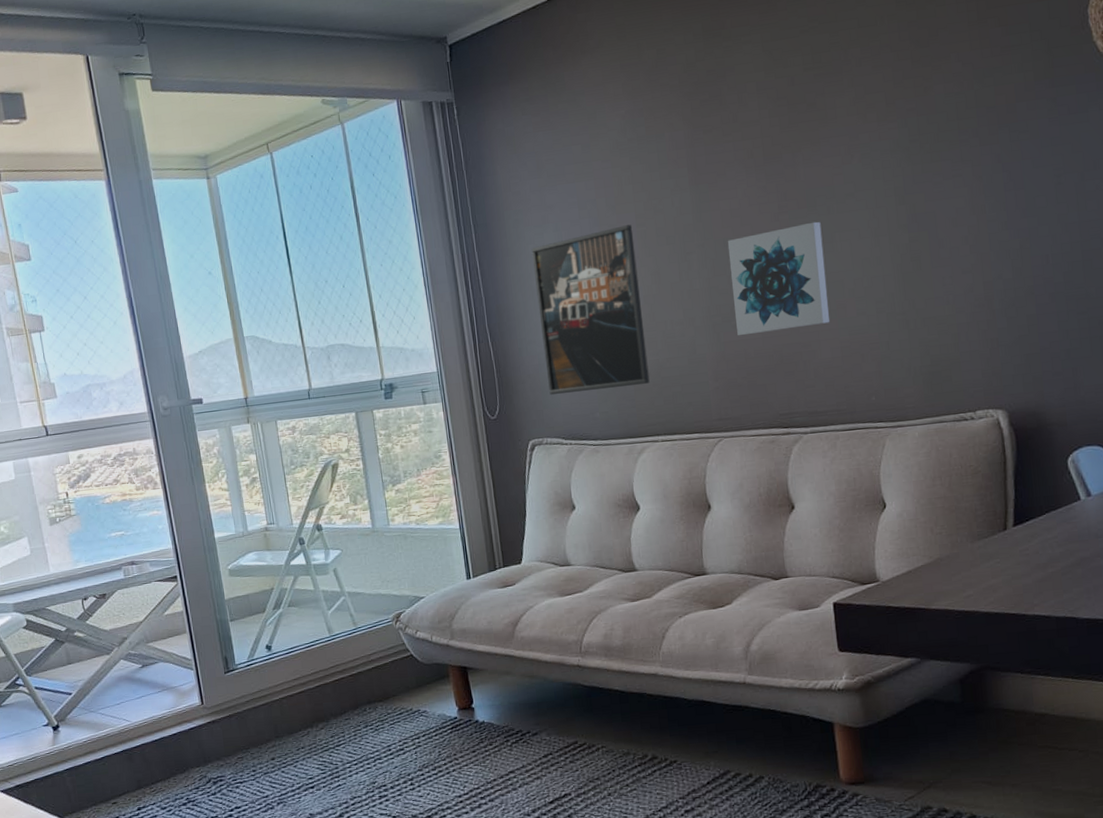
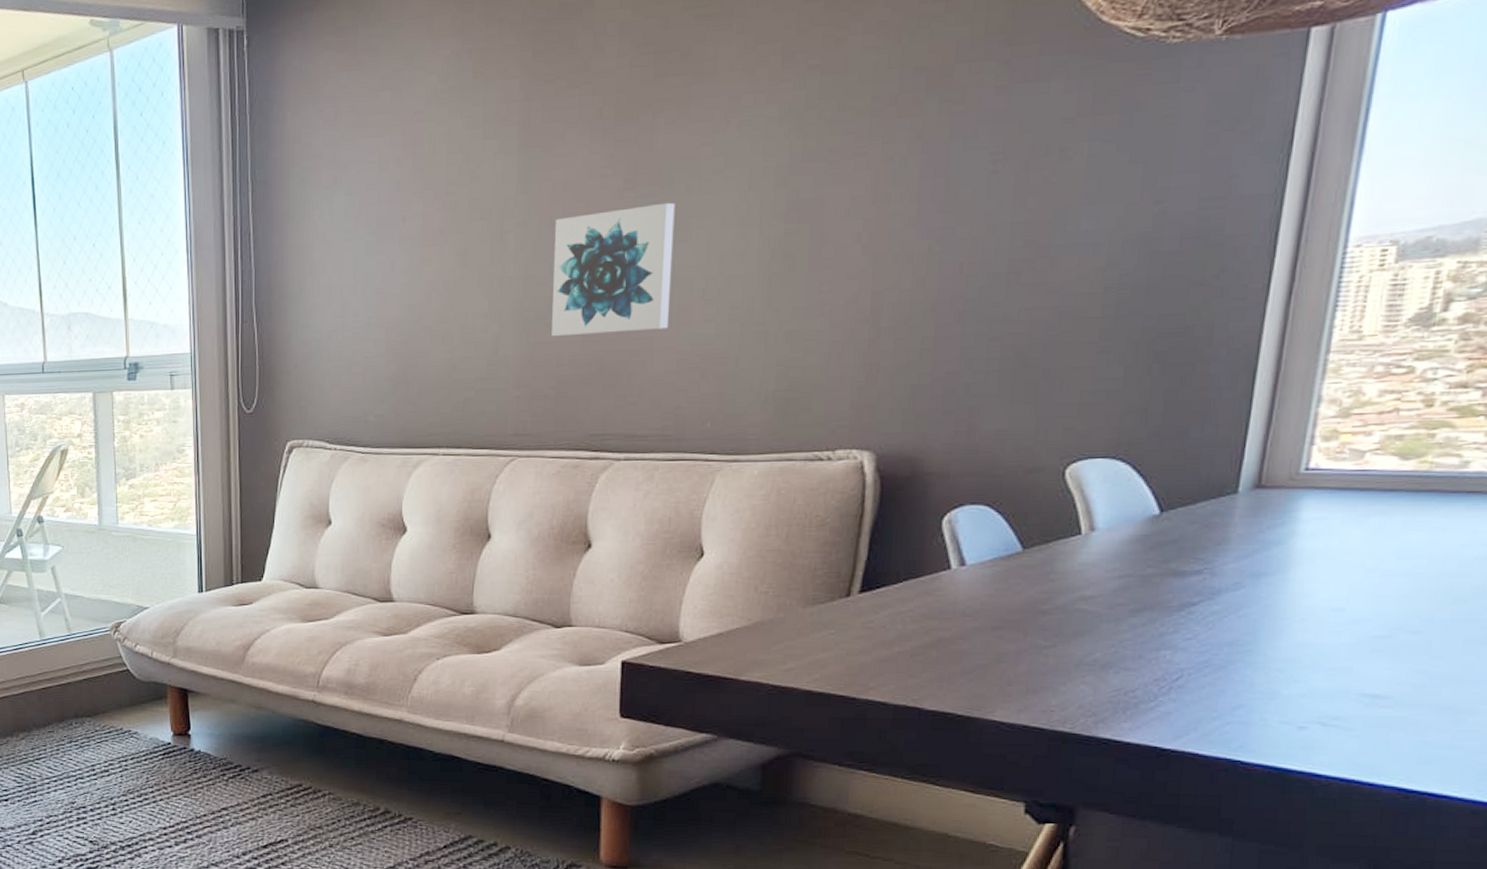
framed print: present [531,224,650,395] -> none [316,192,441,390]

